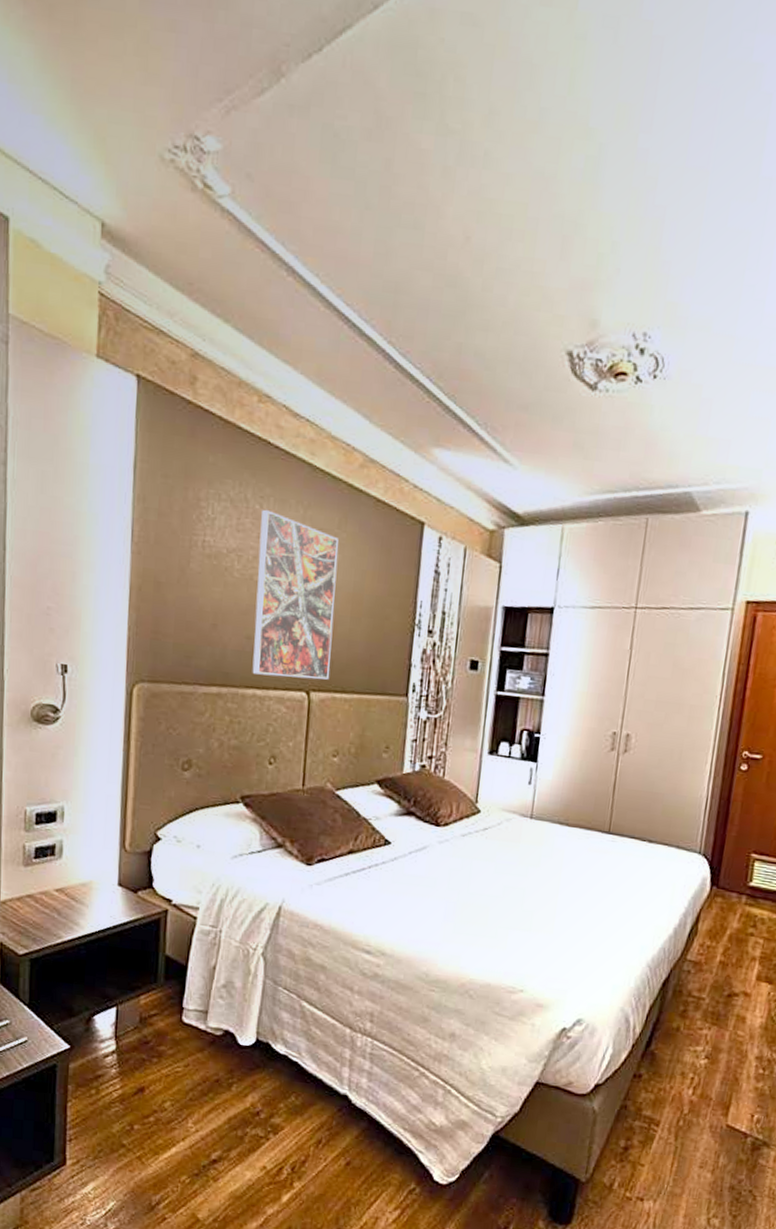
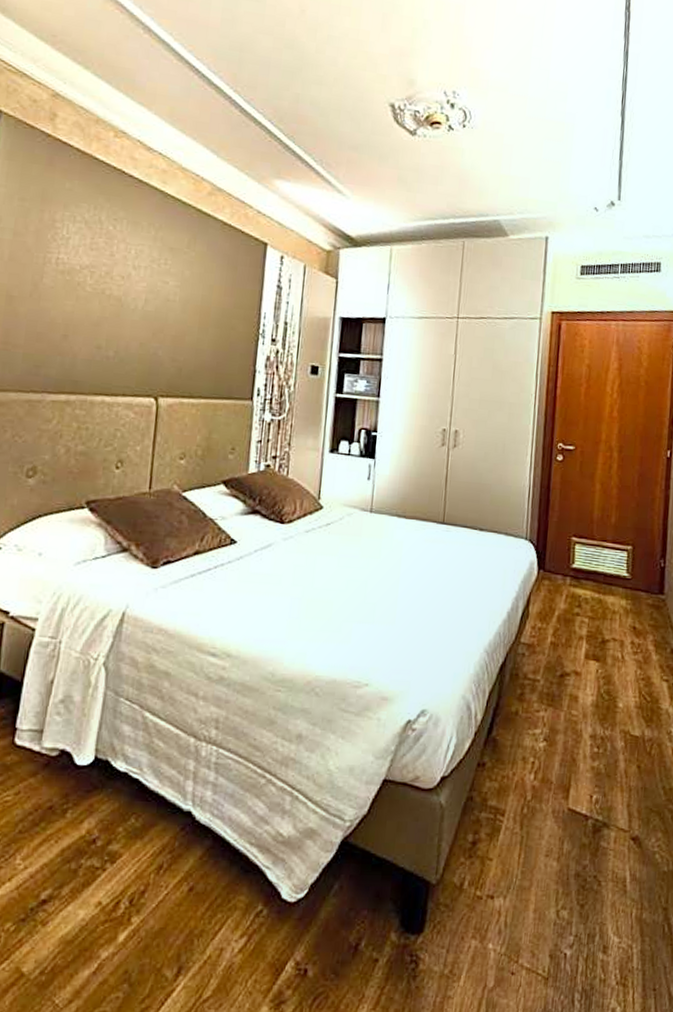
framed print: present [252,509,339,680] -> none [101,230,188,386]

